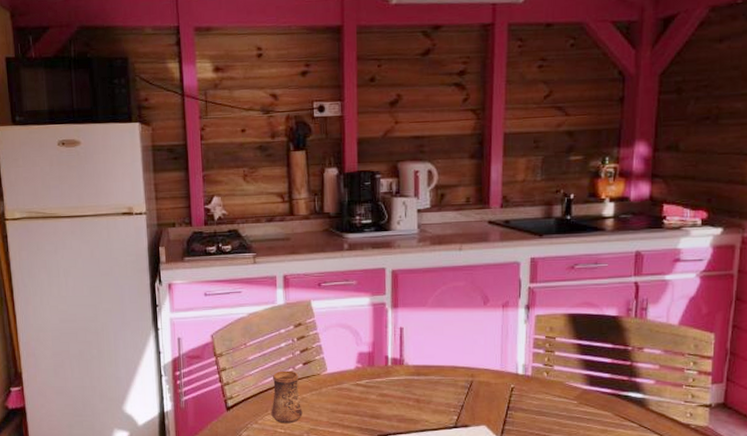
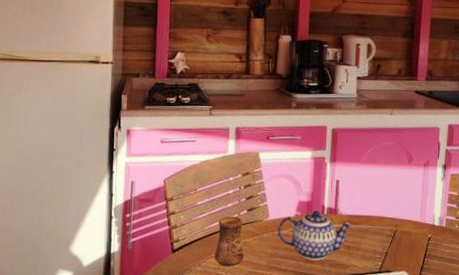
teapot: none [337,361,421,415] -> present [277,210,352,260]

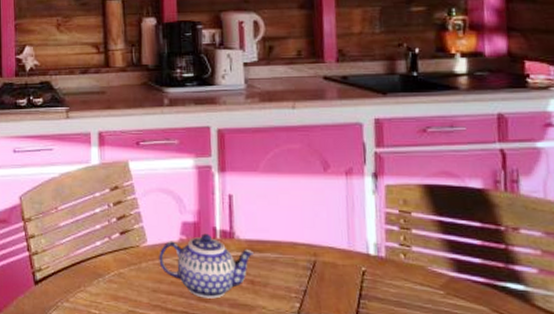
cup: present [214,216,244,267] -> none [84,240,120,304]

